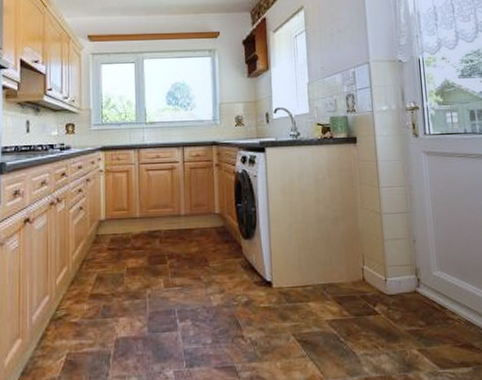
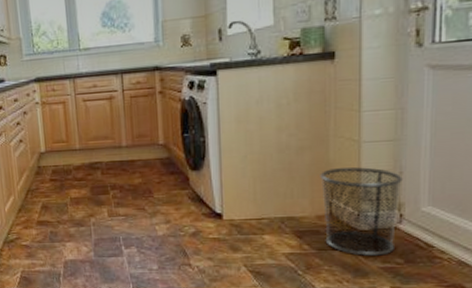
waste bin: none [352,236,417,320] -> present [320,167,403,256]

